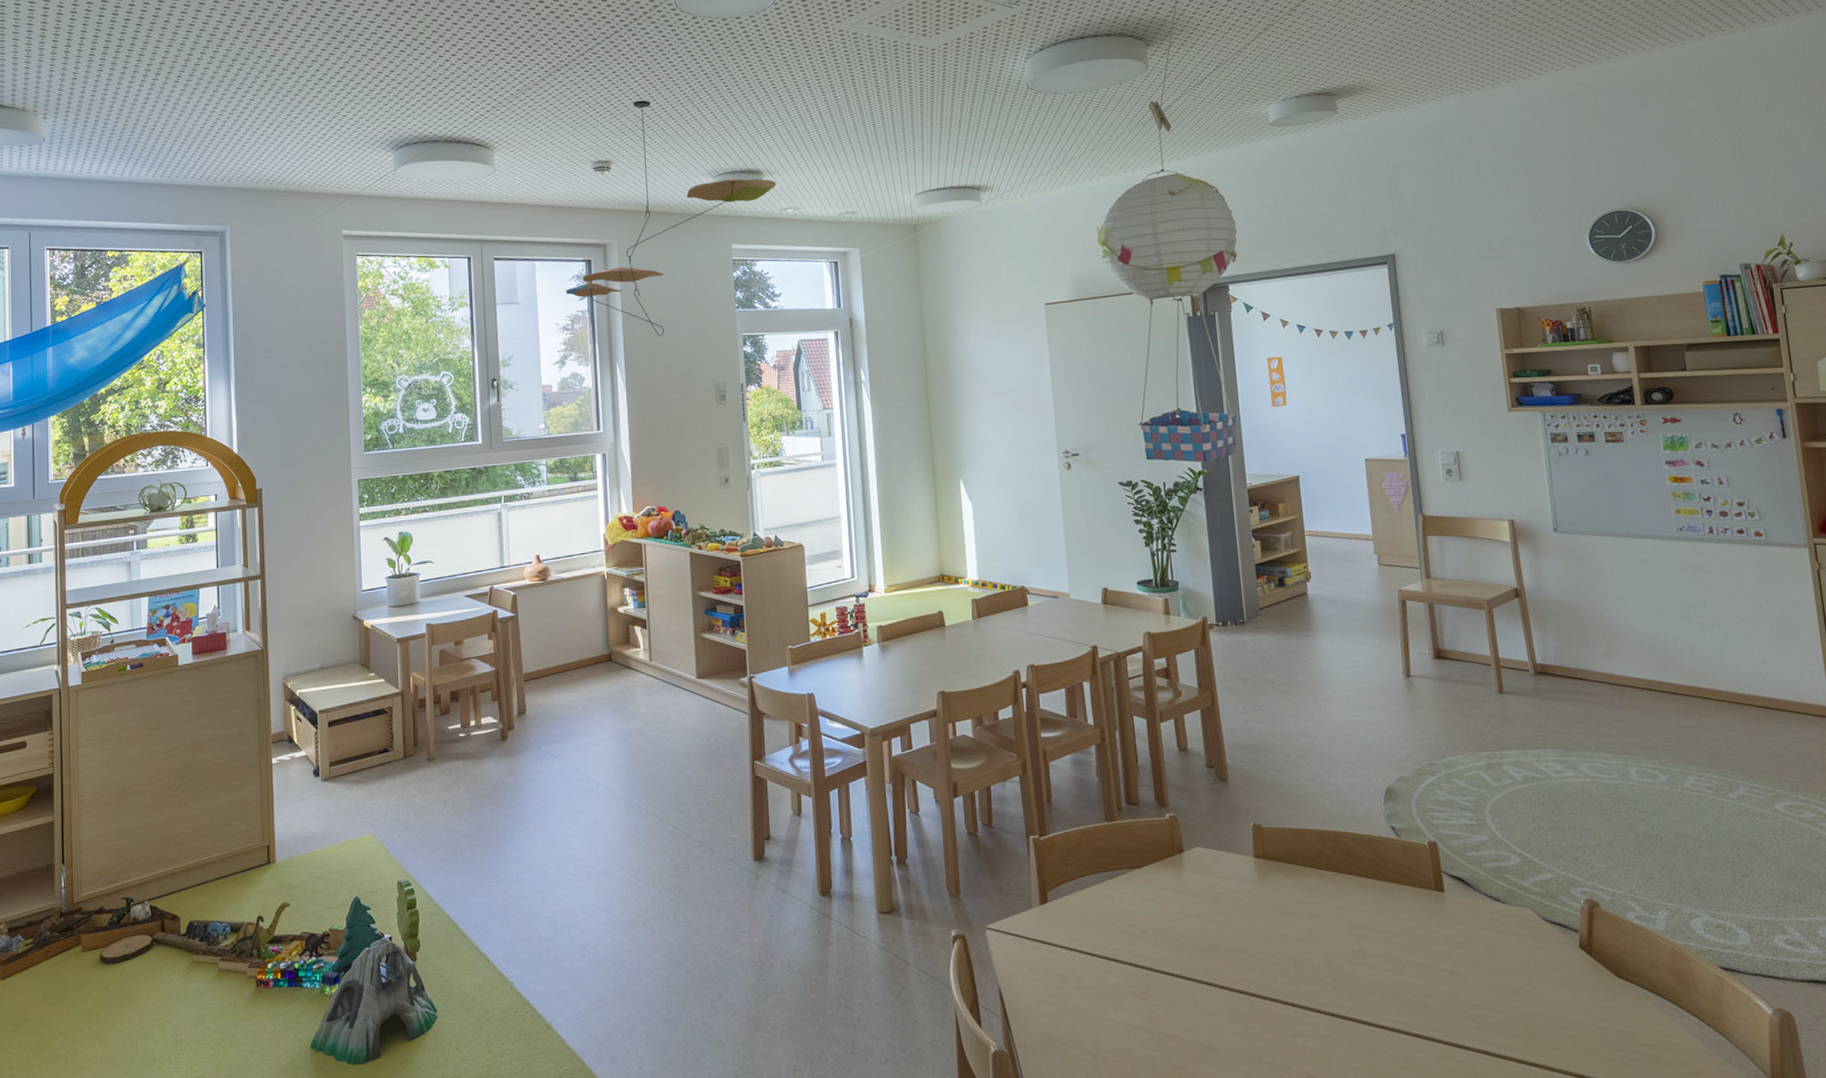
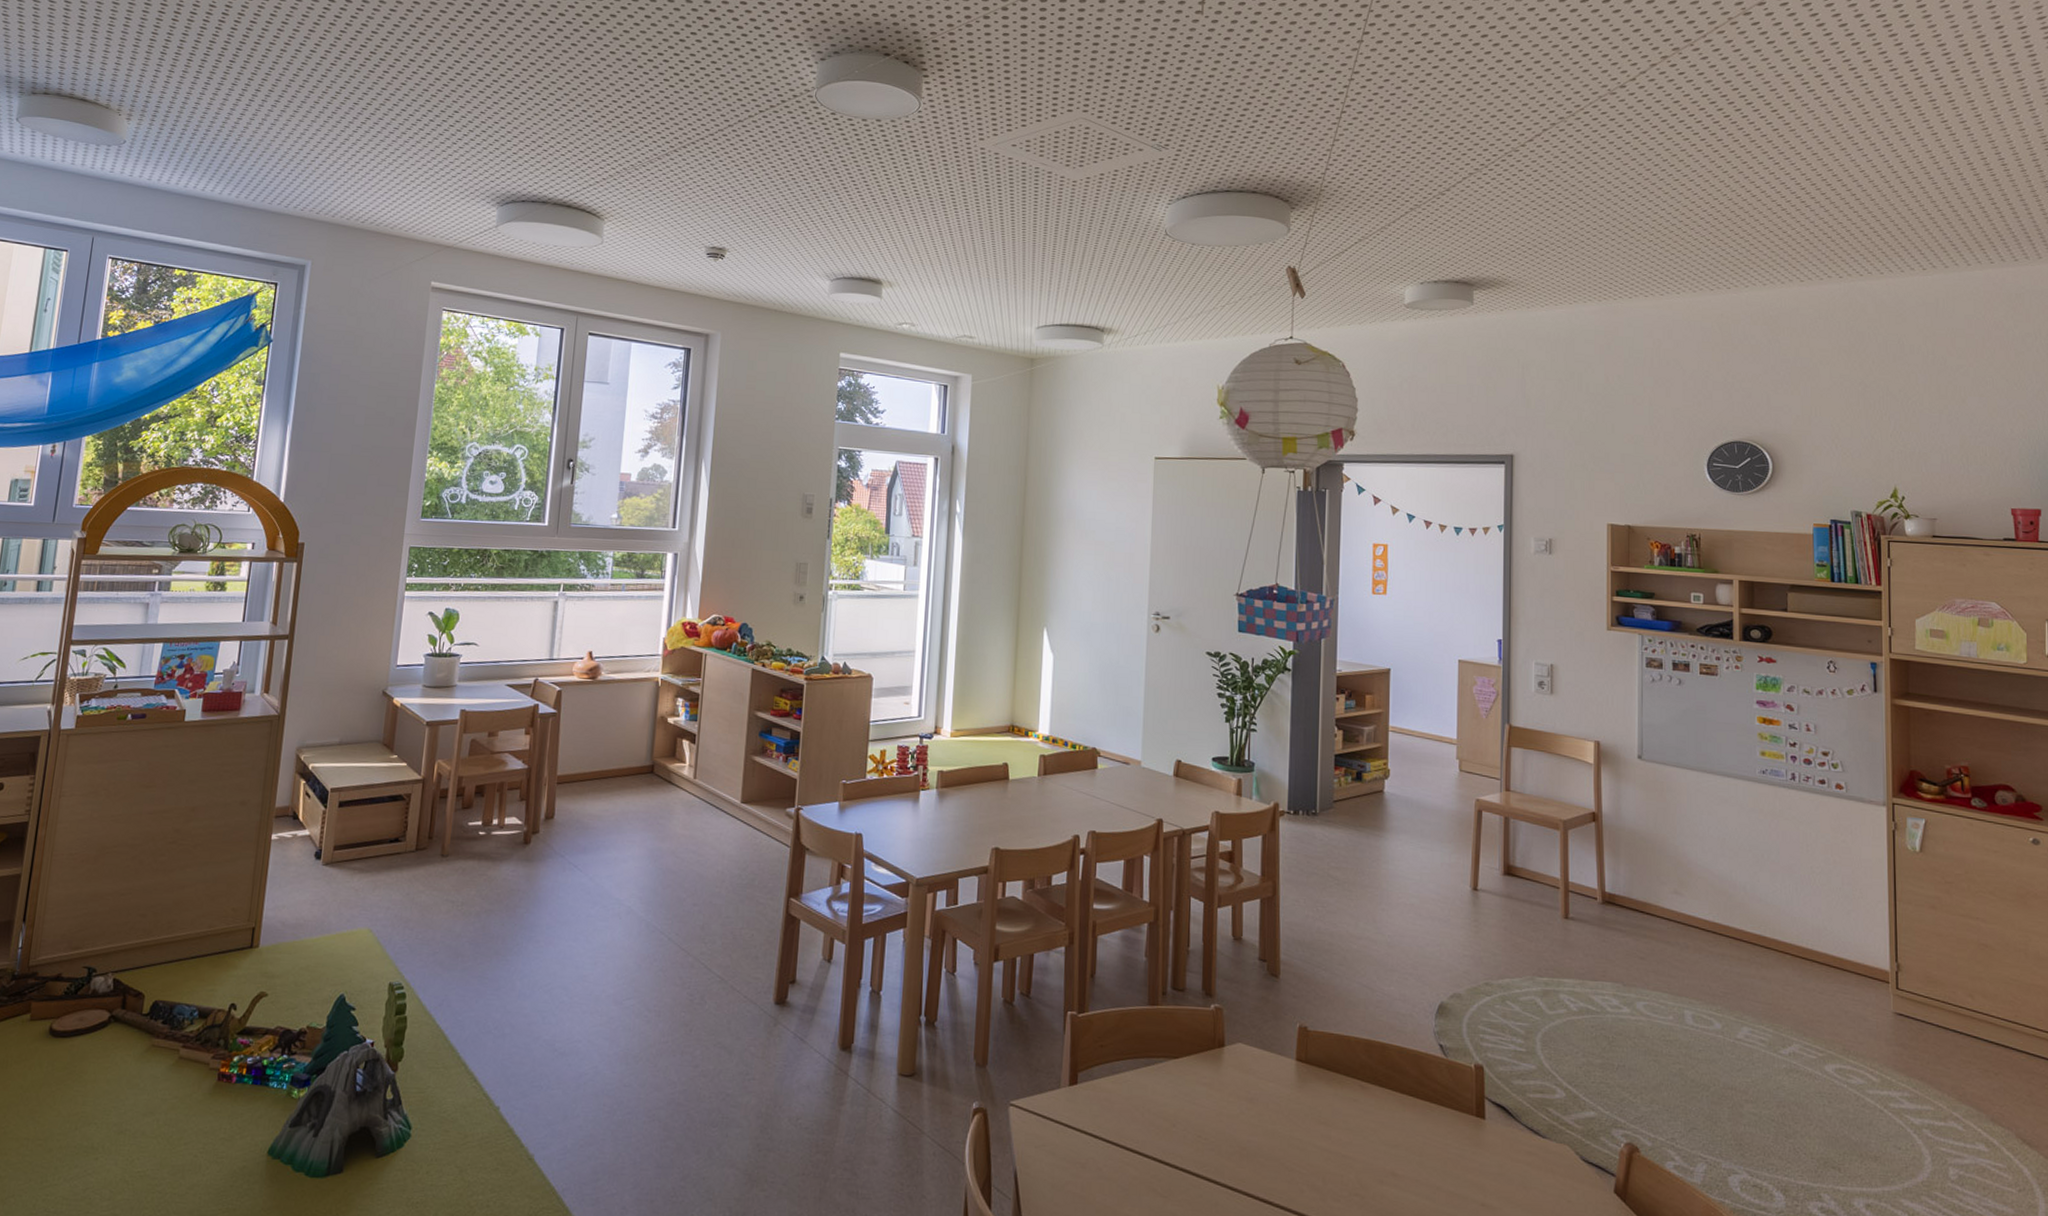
ceiling mobile: present [566,100,777,336] -> none [659,190,895,438]

